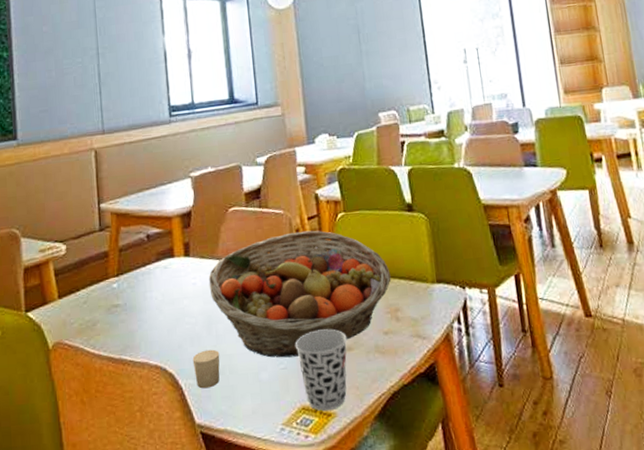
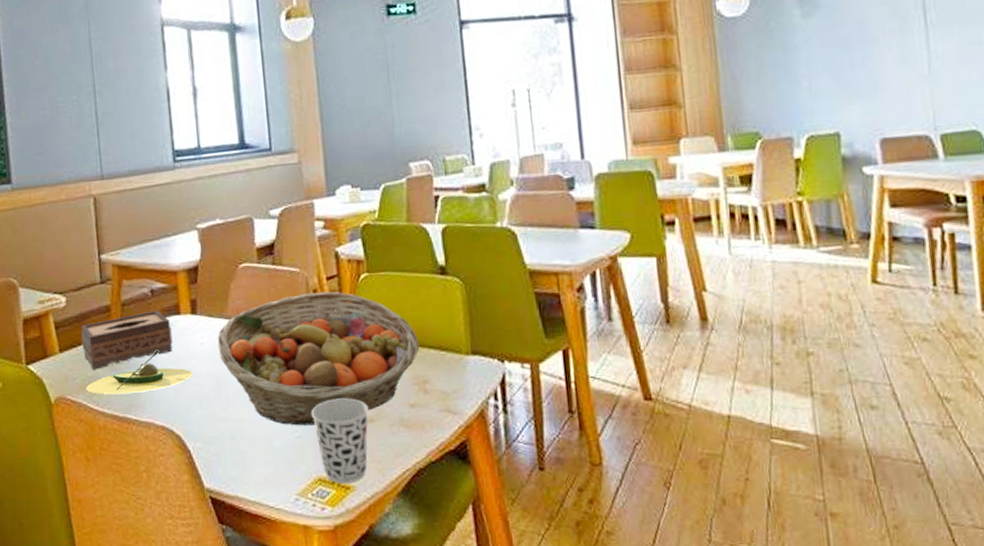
tissue box: none [80,254,167,314] -> present [81,310,173,370]
avocado: none [83,291,185,338] -> present [86,349,192,394]
candle: present [192,349,220,389] -> none [200,413,230,453]

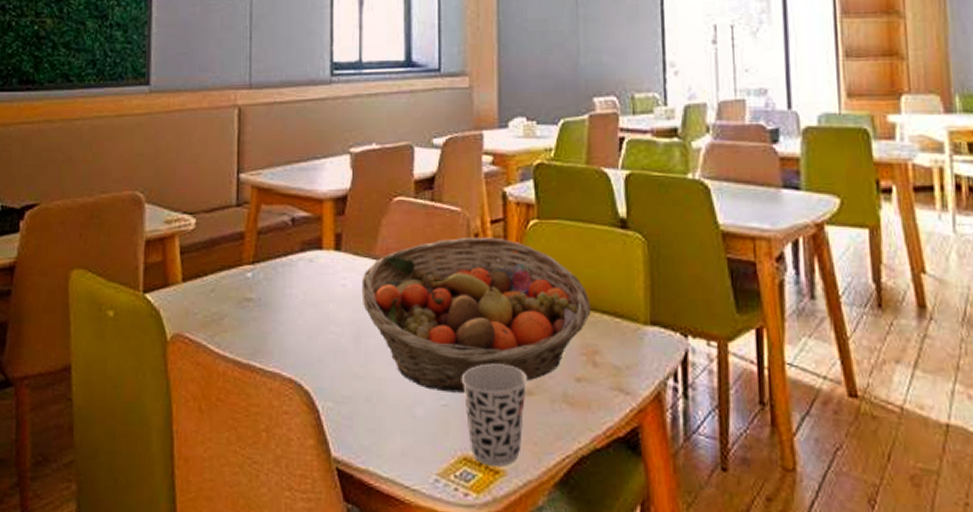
tissue box: present [81,310,173,370] -> none [209,242,311,306]
avocado: present [86,349,192,394] -> none [208,288,329,337]

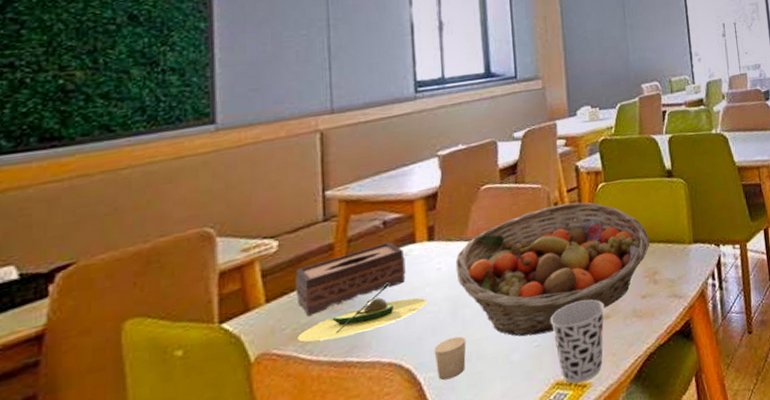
avocado: none [208,288,329,337] -> present [298,282,427,342]
tissue box: none [209,242,311,306] -> present [296,242,406,316]
candle: none [334,368,368,416] -> present [434,336,466,381]

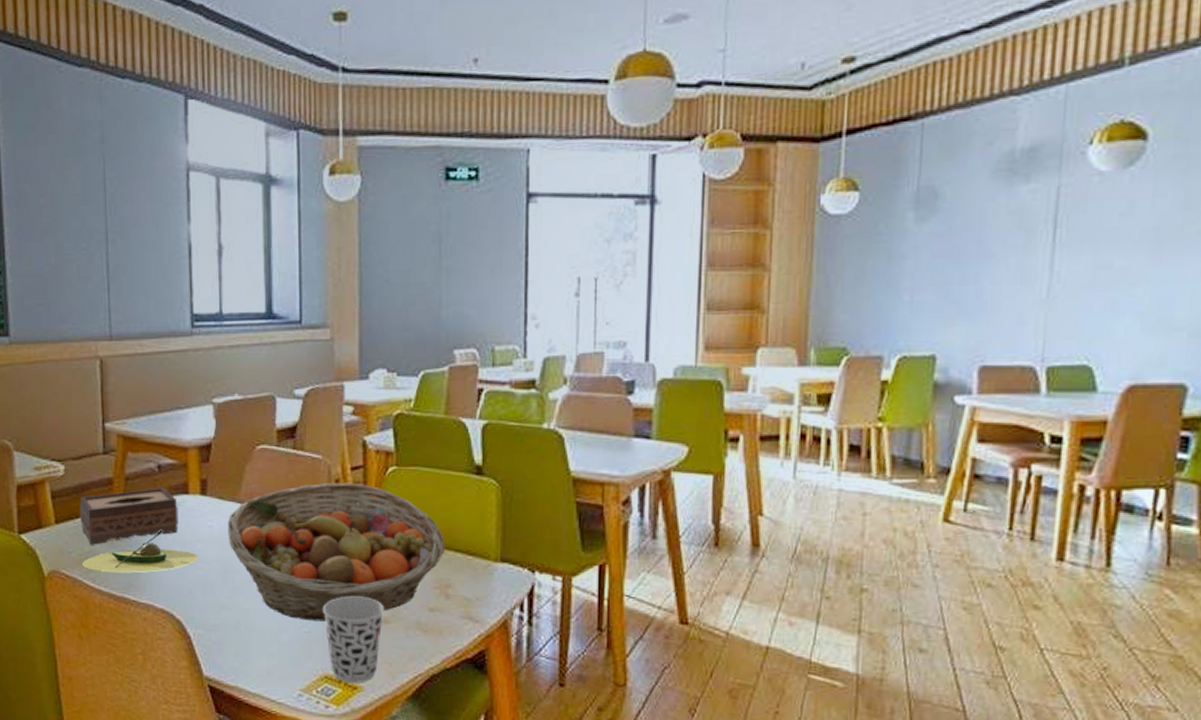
candle: present [434,336,466,381] -> none [203,600,235,641]

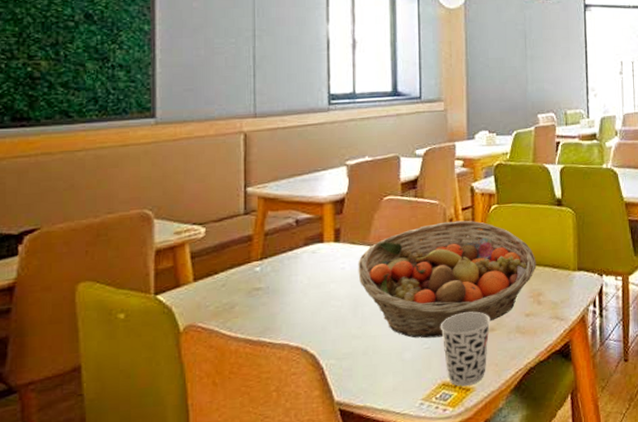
tissue box: present [80,487,179,545] -> none [219,239,314,297]
avocado: present [82,529,198,573] -> none [220,275,331,320]

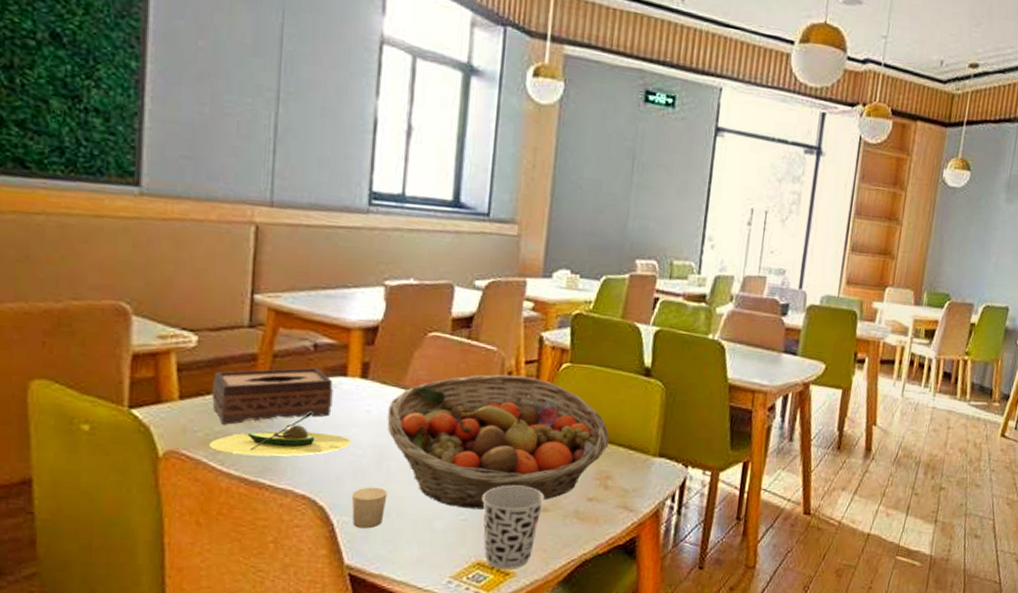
tissue box: none [219,239,314,297] -> present [212,367,333,425]
avocado: none [220,275,331,320] -> present [210,411,351,456]
candle: none [335,331,364,369] -> present [351,487,388,529]

